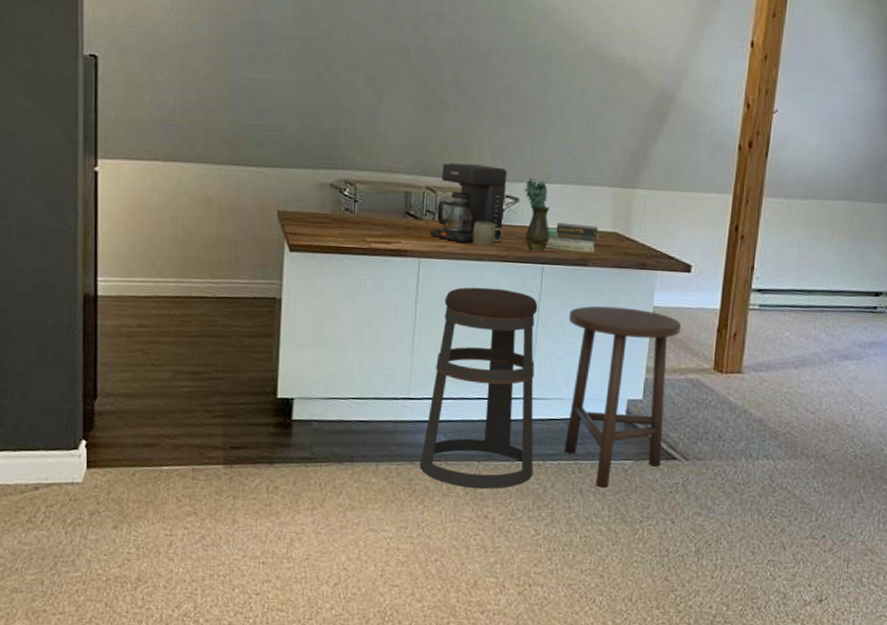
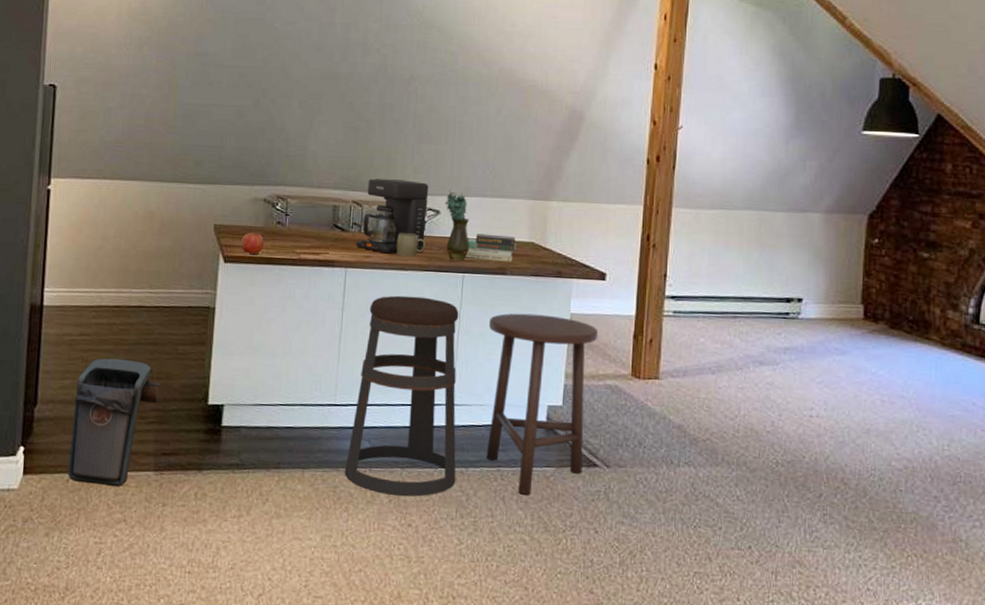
trash can: none [134,350,227,480] -> present [68,358,161,486]
fruit: none [307,217,332,243] -> present [241,230,265,254]

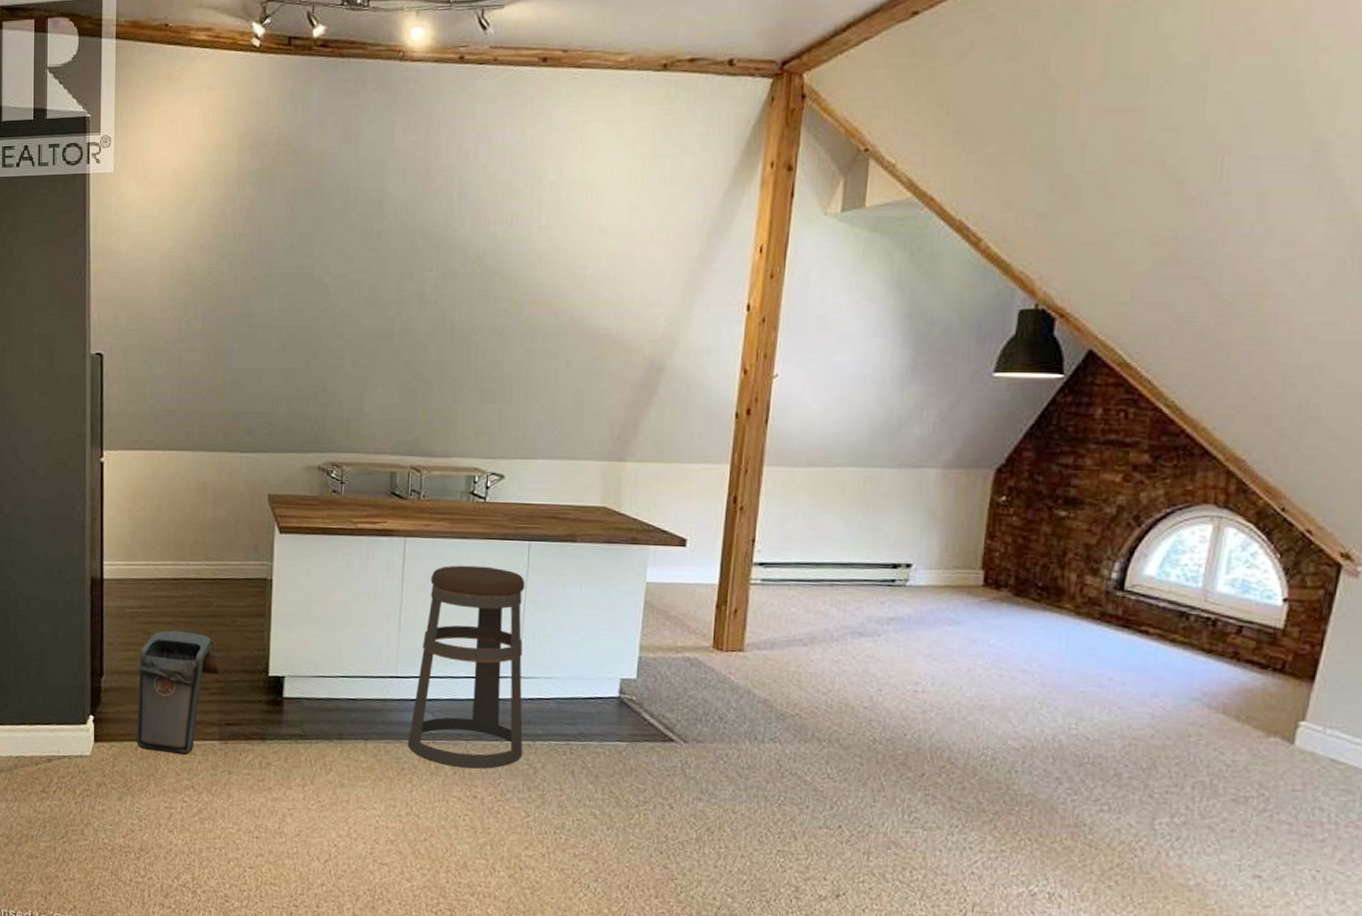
fruit: present [241,230,265,254] -> none [296,499,320,524]
coffee maker: present [356,178,429,254] -> none [415,442,492,522]
mug: present [396,232,426,258] -> none [458,498,489,526]
vase: present [444,190,470,261] -> none [509,452,537,528]
books: present [465,233,517,262] -> none [531,498,588,529]
bar stool: present [486,313,599,495] -> none [554,582,677,770]

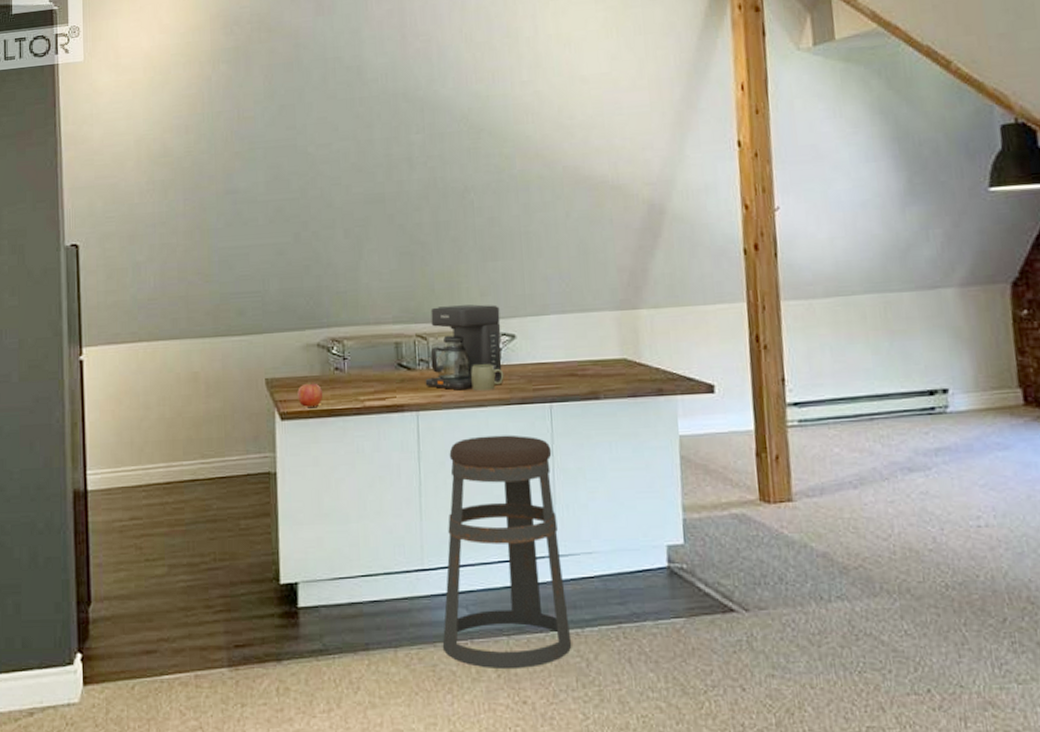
trash can: present [136,630,221,755] -> none [132,542,226,689]
fruit: none [296,499,320,524] -> present [297,380,323,407]
coffee maker: none [415,442,492,522] -> present [425,304,503,391]
mug: none [458,498,489,526] -> present [471,363,504,392]

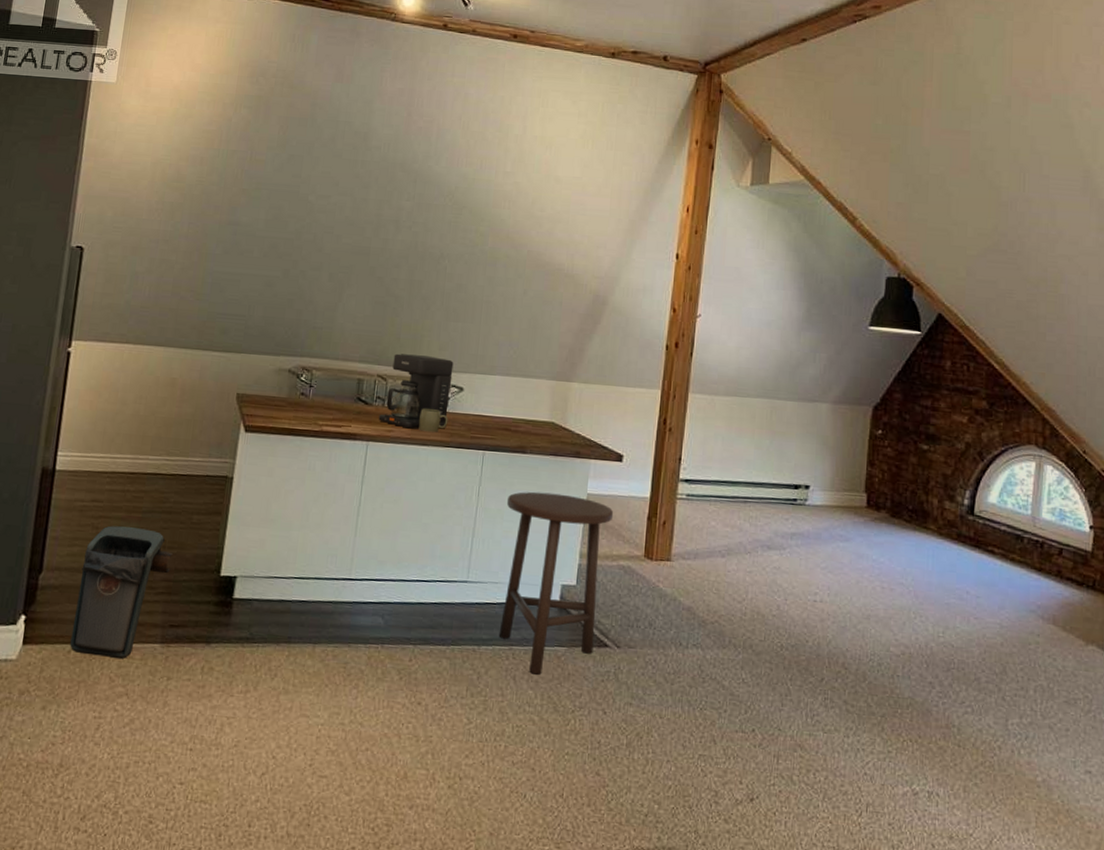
trash can: none [132,542,226,689] -> present [70,525,173,659]
fruit: present [297,380,323,407] -> none [263,401,287,425]
bar stool: present [442,435,572,668] -> none [355,470,478,674]
bar stool: none [586,440,718,654] -> present [498,491,614,675]

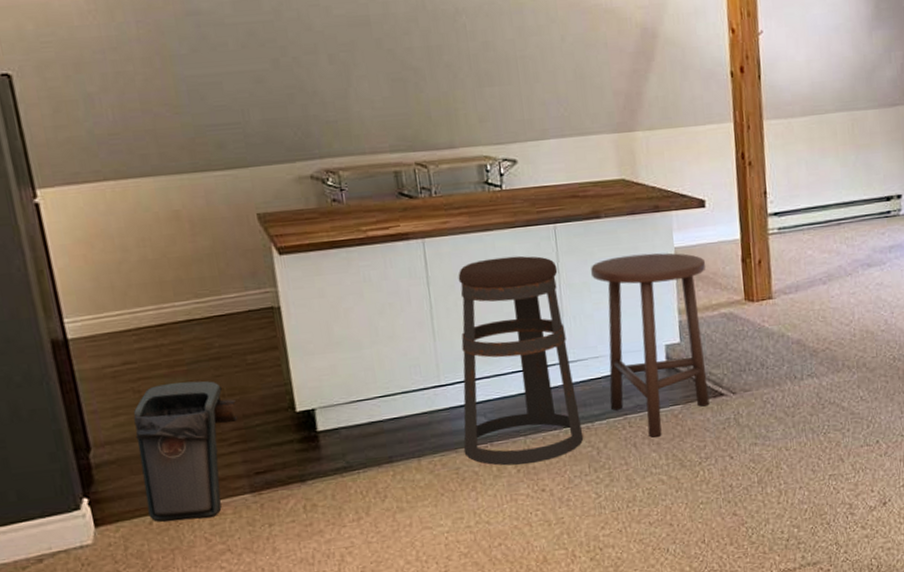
bar stool: none [355,470,478,674] -> present [458,255,584,466]
coffee maker: present [378,353,454,429] -> none [428,130,507,216]
mug: present [418,407,448,434] -> none [474,189,508,217]

